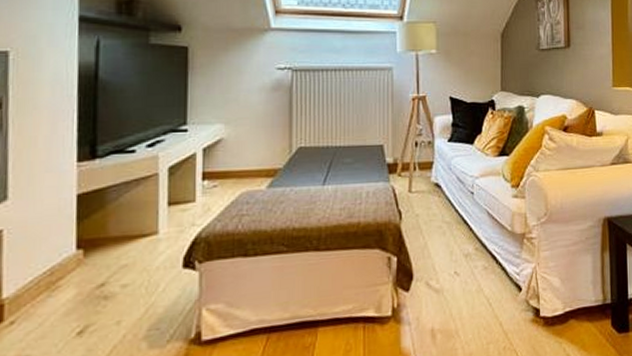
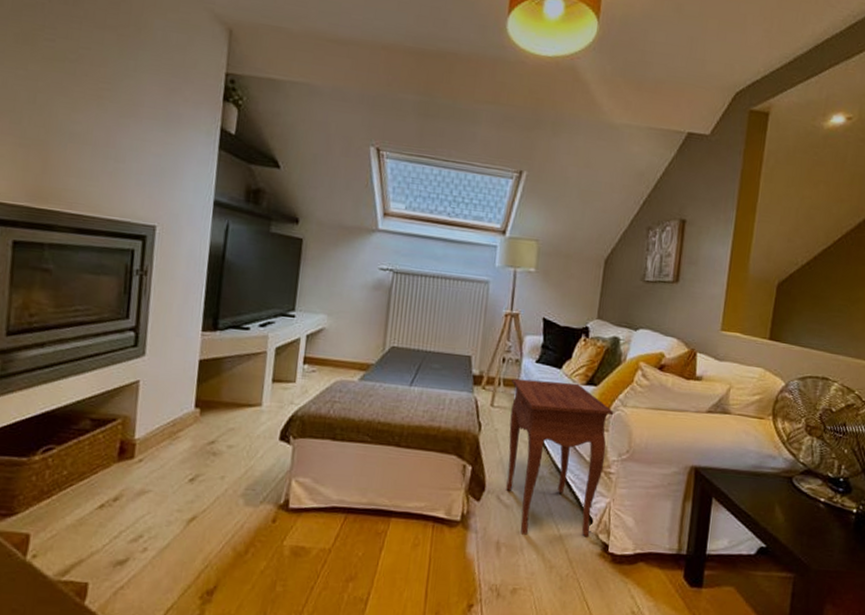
side table: none [426,156,528,317] -> present [506,378,614,537]

